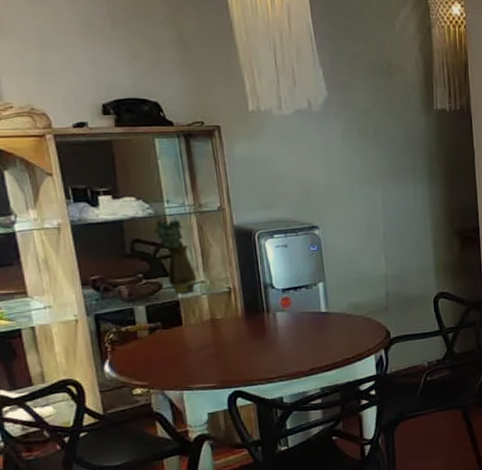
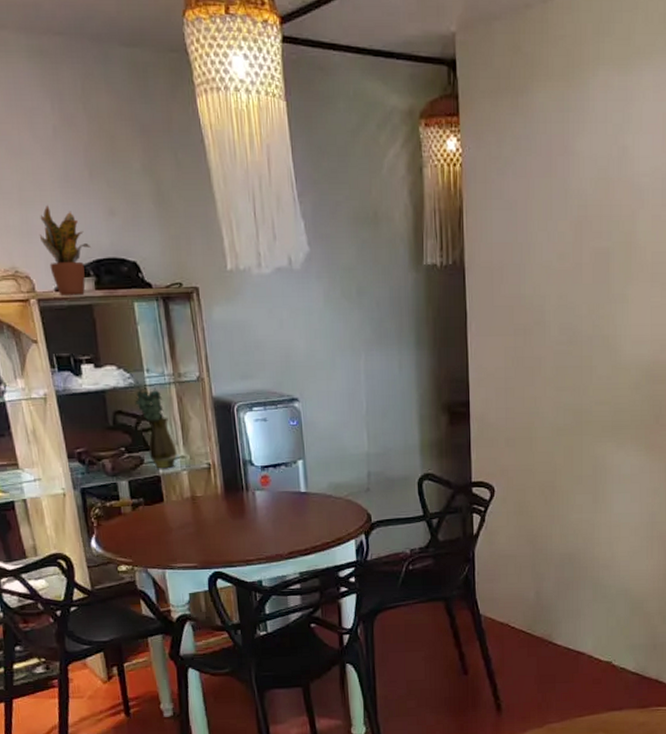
potted plant: none [57,49,112,133] -> present [39,205,92,297]

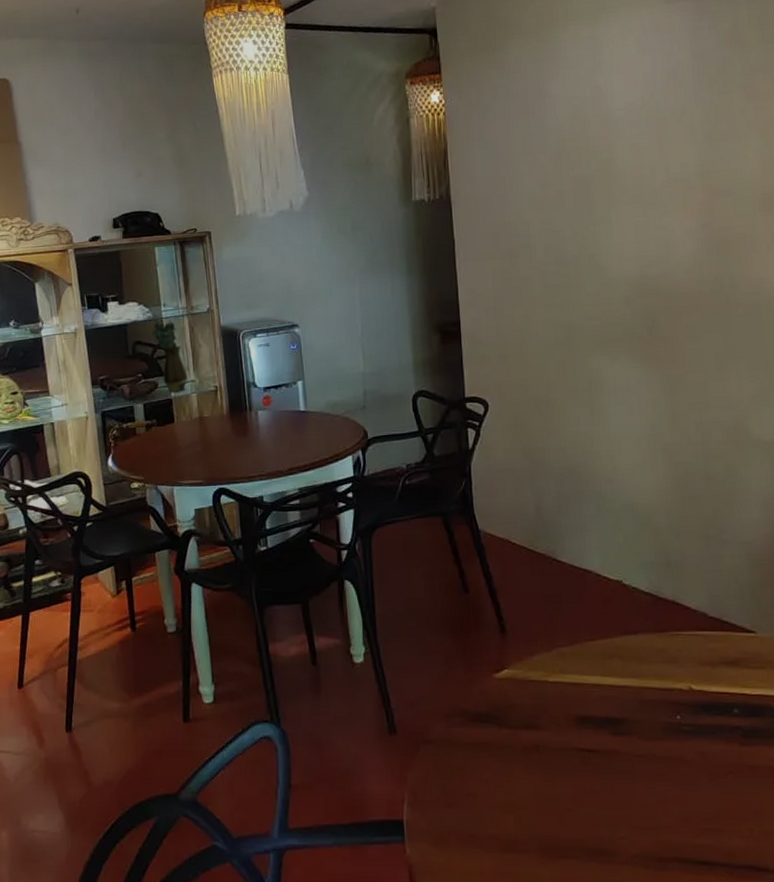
potted plant: present [39,205,92,297] -> none [79,172,121,246]

